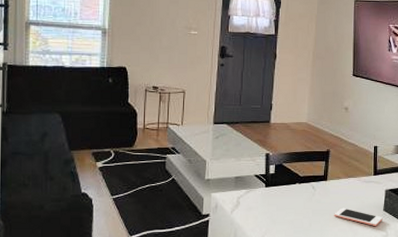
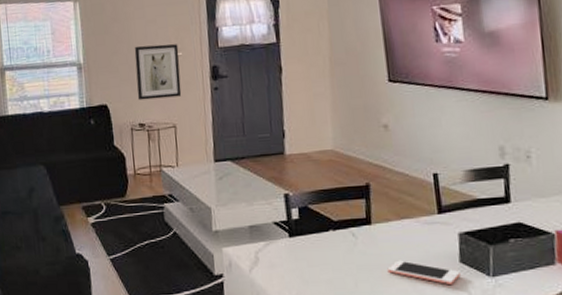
wall art: none [154,21,195,68] -> present [134,44,182,101]

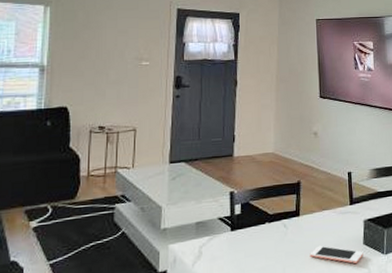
wall art: present [134,44,182,101] -> none [100,53,146,104]

